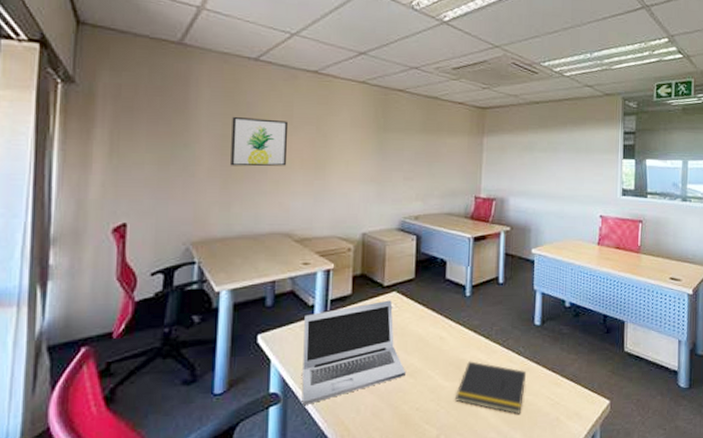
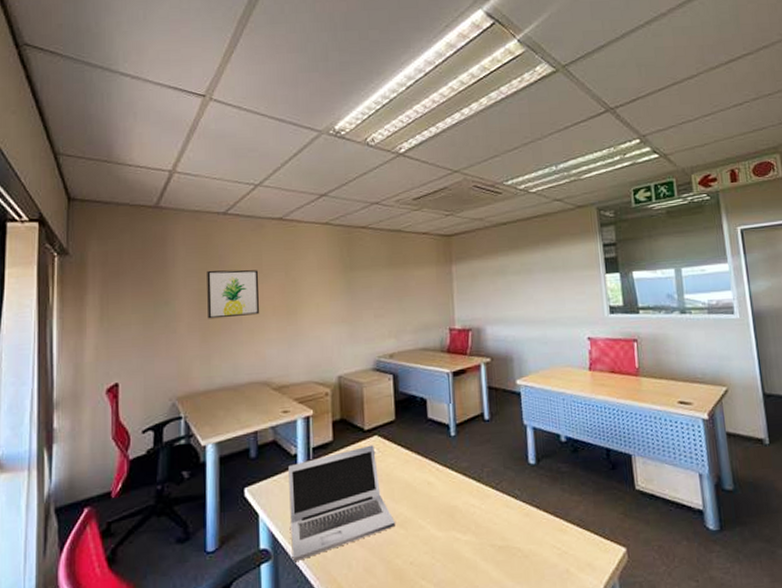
notepad: present [455,361,527,415] -> none [451,507,527,567]

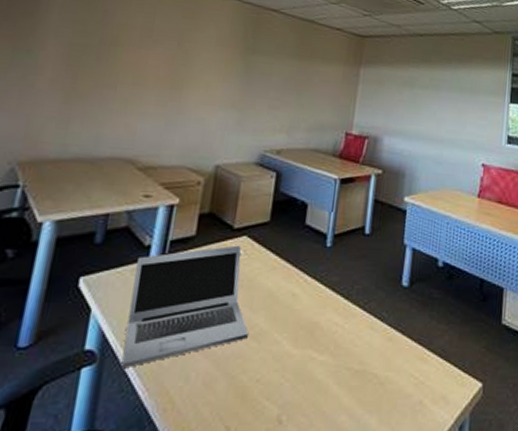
wall art: present [207,269,260,319] -> none [76,23,148,83]

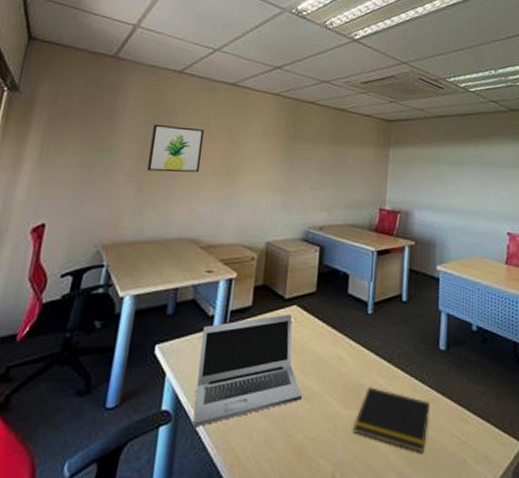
wall art: none [76,23,148,83] -> present [147,124,205,173]
notepad: none [303,325,389,394] -> present [353,387,431,453]

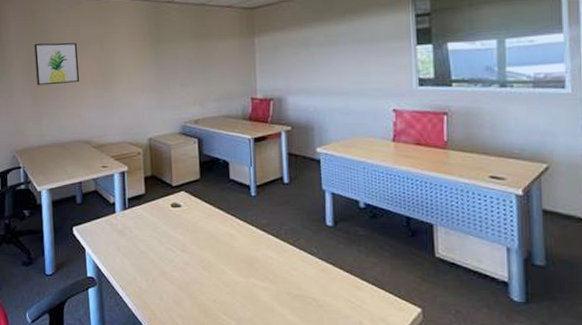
laptop: present [194,314,302,428] -> none [108,199,200,290]
notepad: present [353,387,431,453] -> none [250,259,322,314]

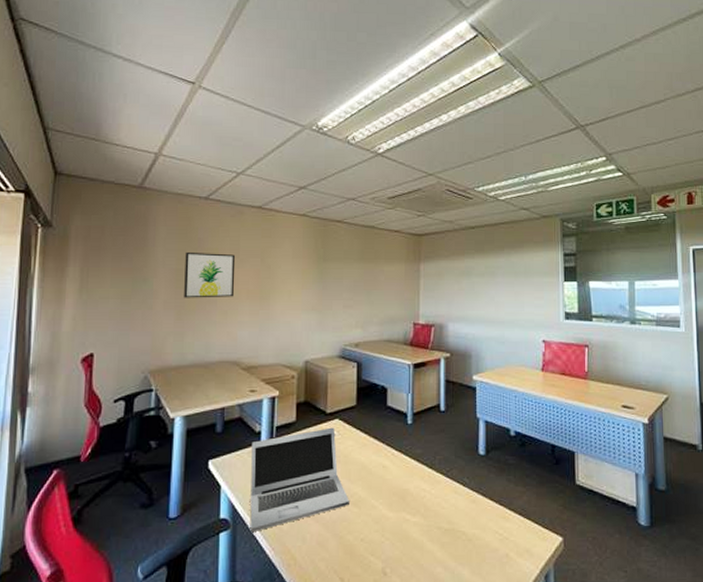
laptop: none [108,199,200,290] -> present [250,427,349,533]

